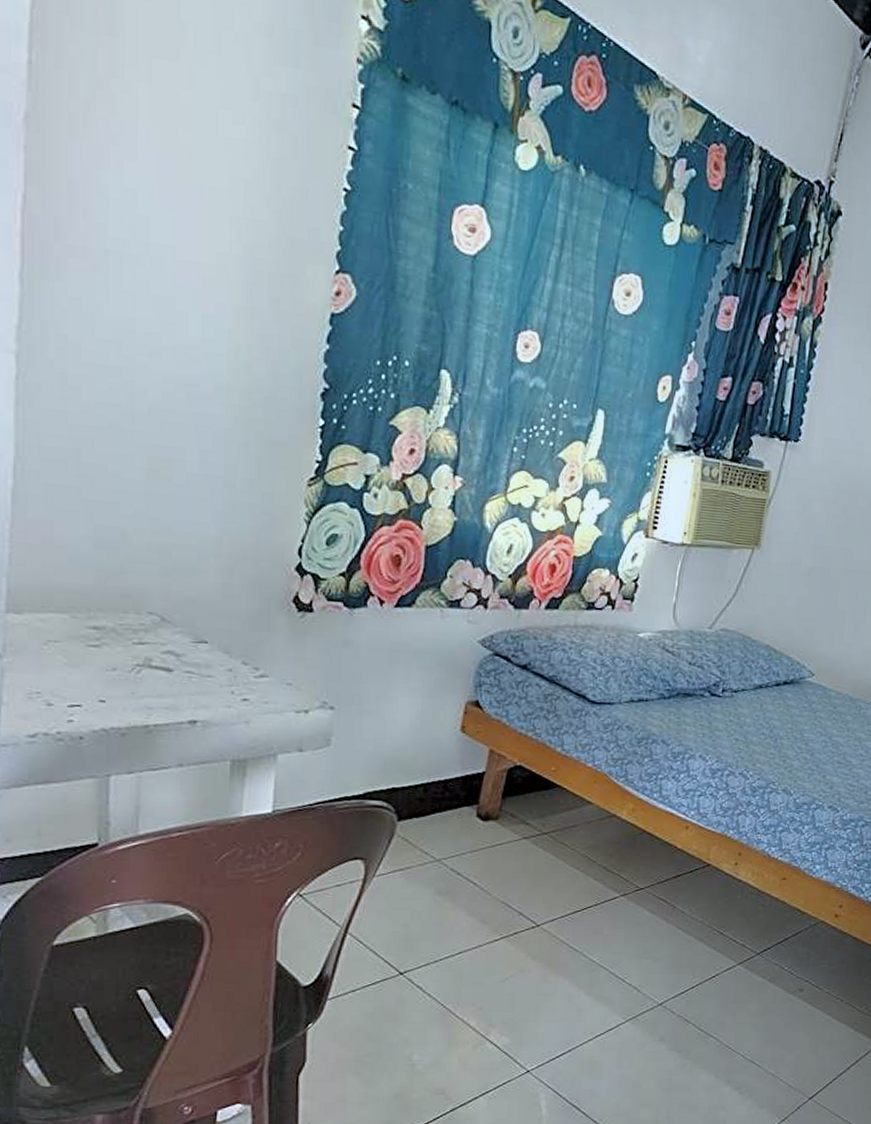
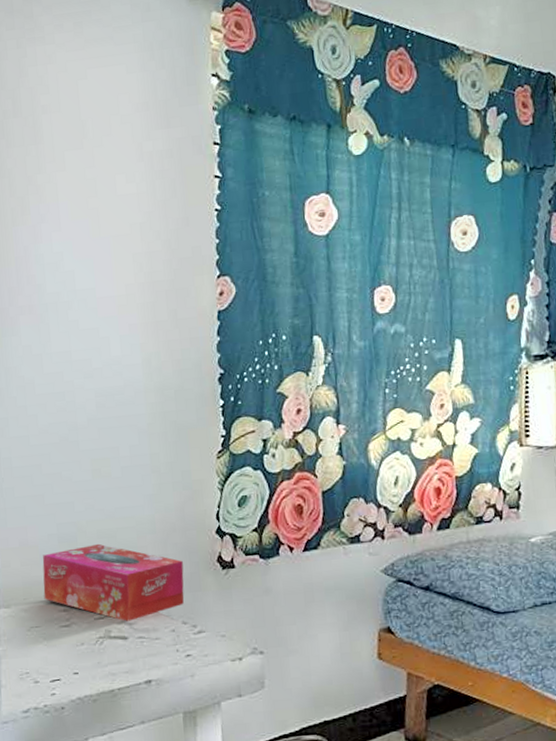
tissue box: none [69,557,251,652] -> present [42,543,185,621]

